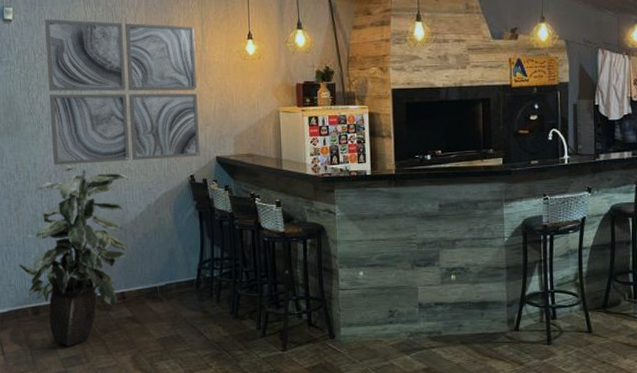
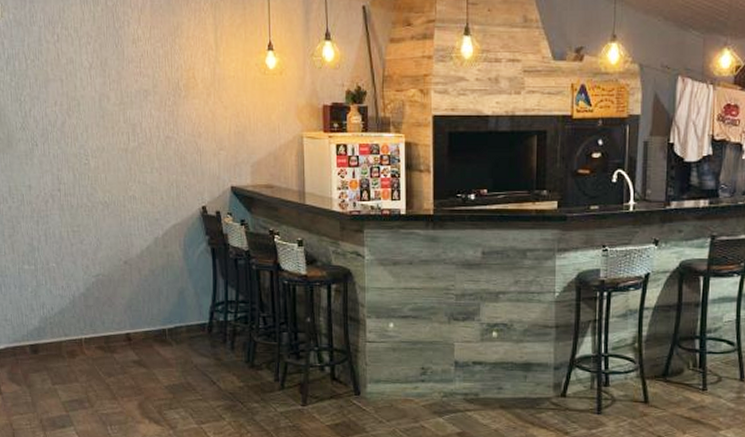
indoor plant: present [19,164,128,347] -> none [15,188,133,390]
wall art: present [44,19,200,166] -> none [36,19,213,189]

